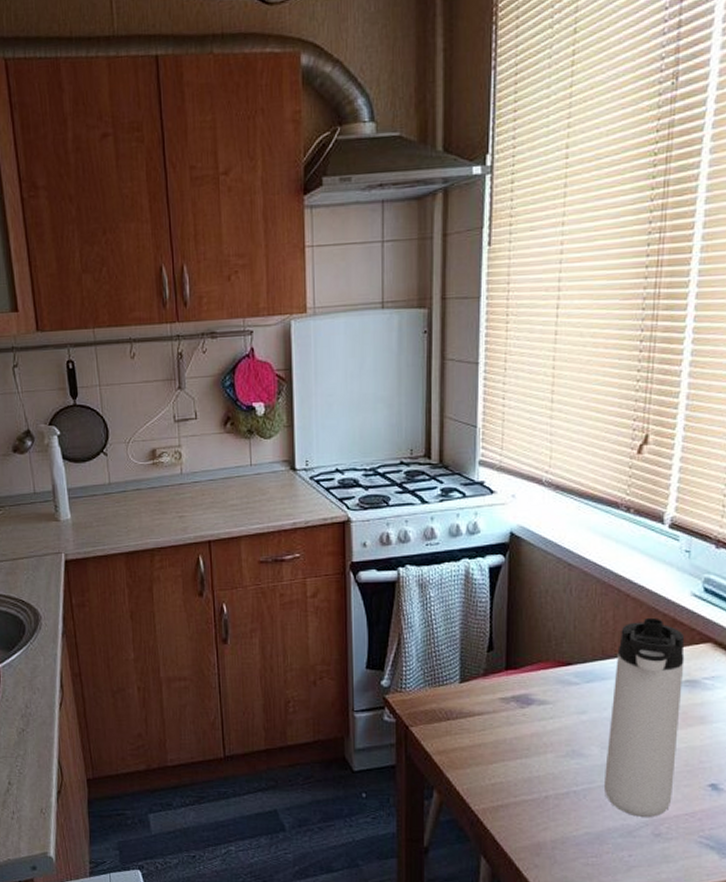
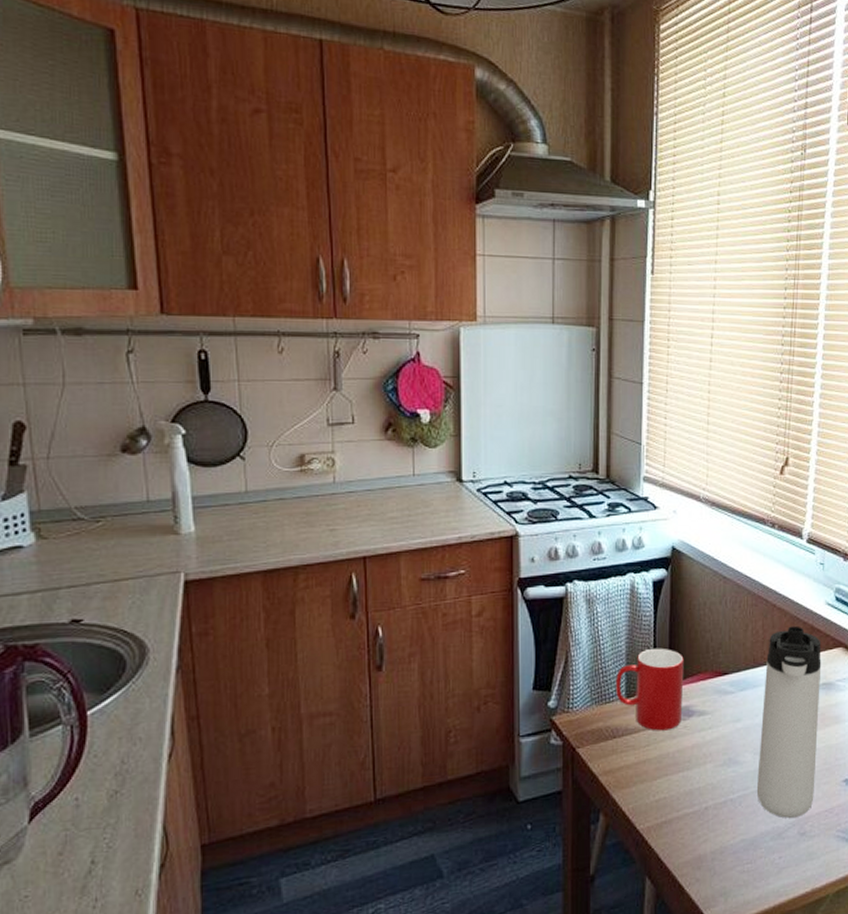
cup: none [448,634,523,717] -> present [615,648,684,731]

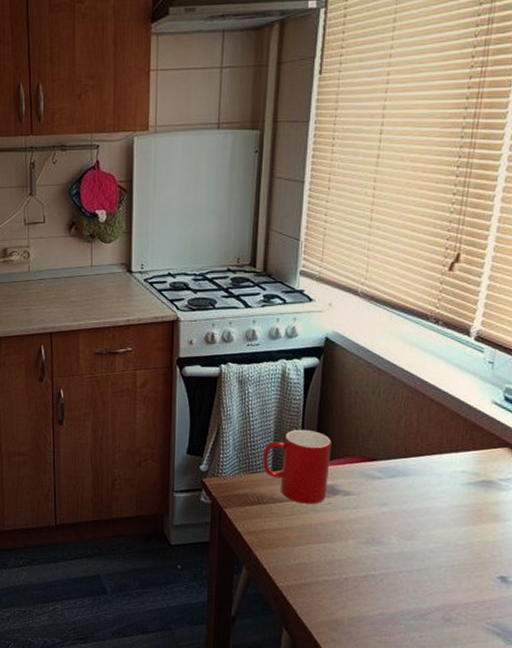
thermos bottle: present [756,625,821,818] -> none [399,421,484,603]

